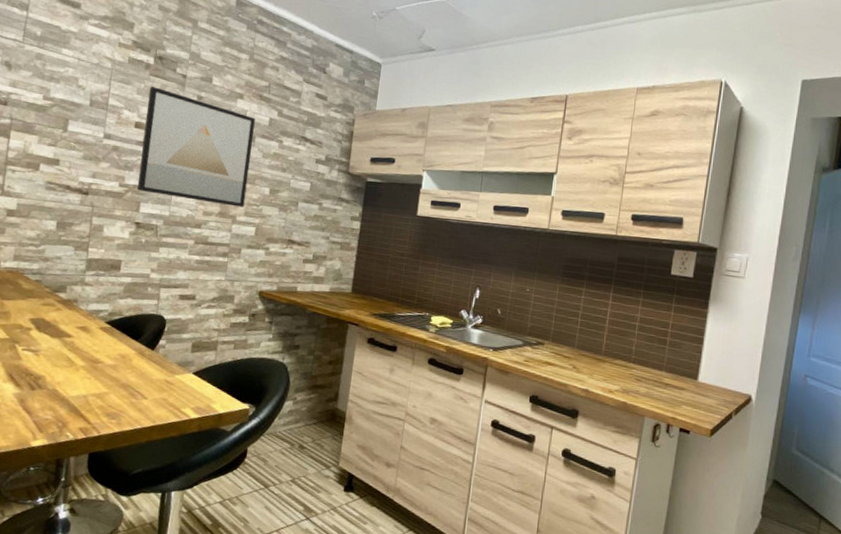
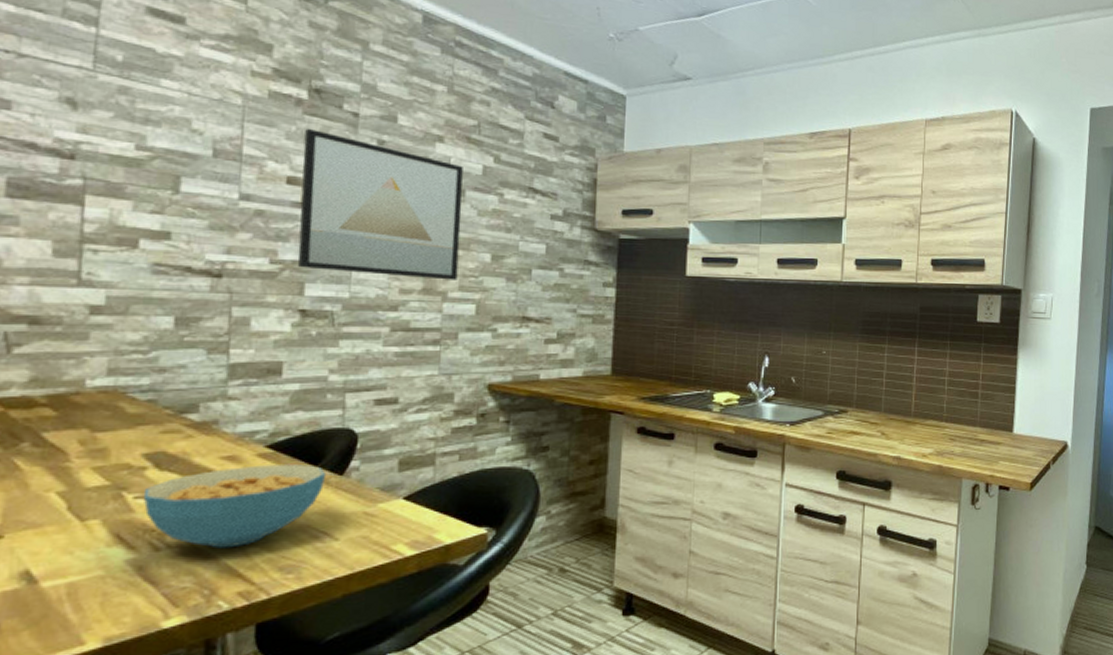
cereal bowl: none [27,335,143,395] -> present [143,465,327,549]

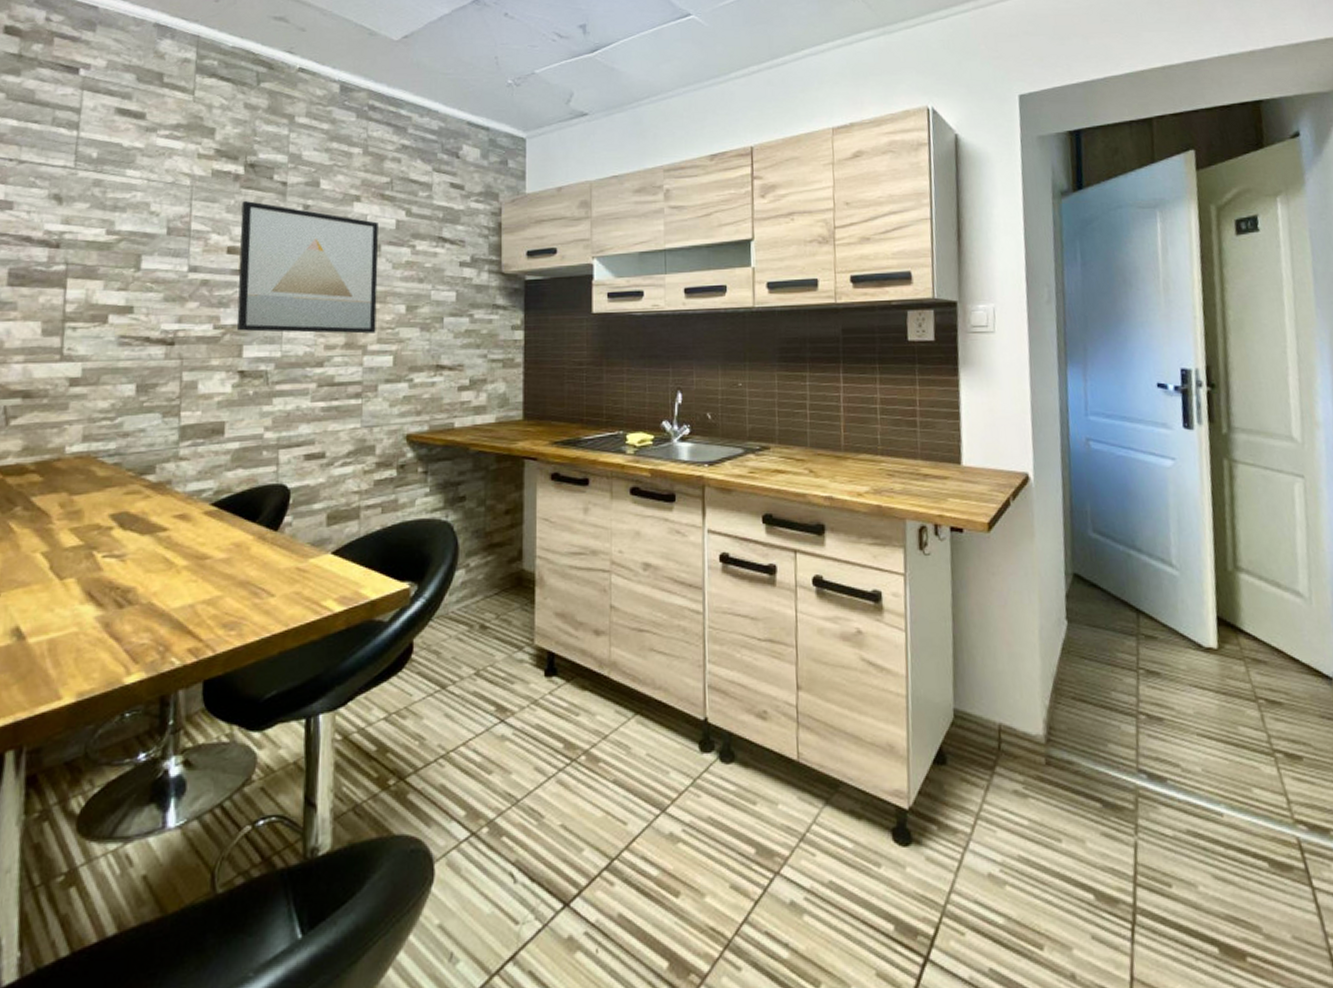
cereal bowl: present [143,465,327,549] -> none [109,521,263,605]

